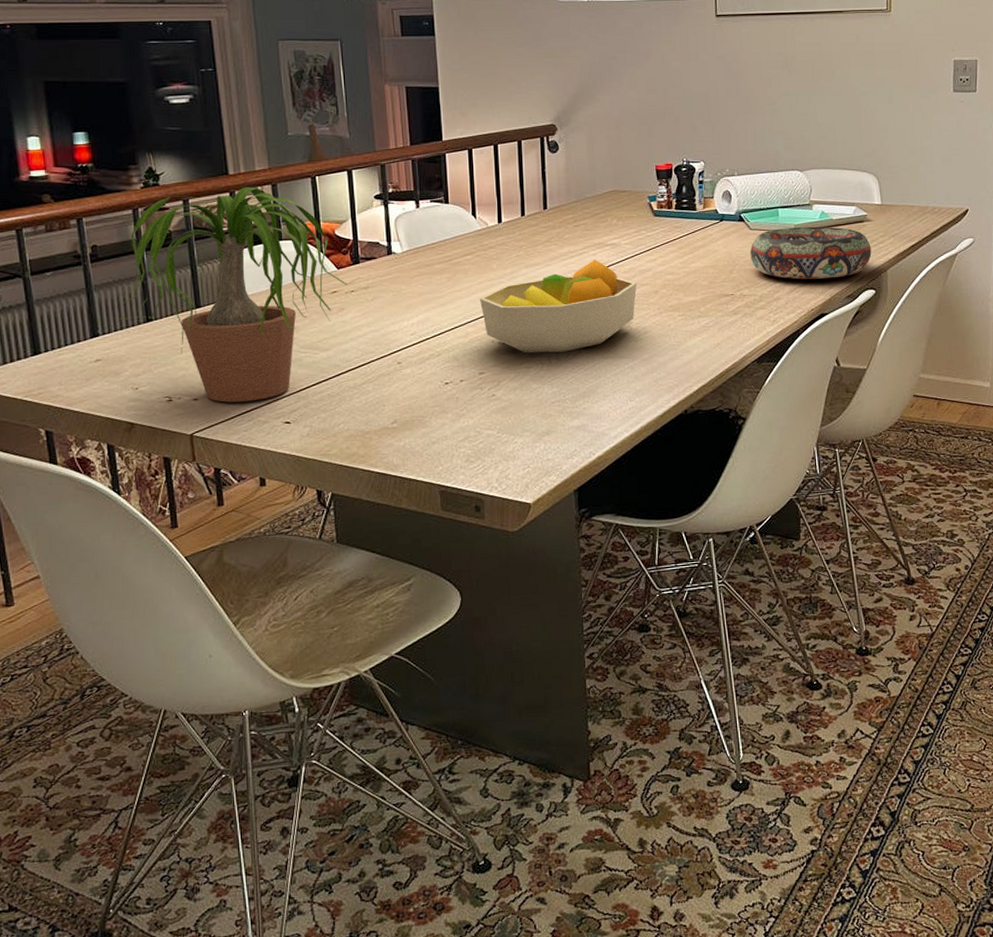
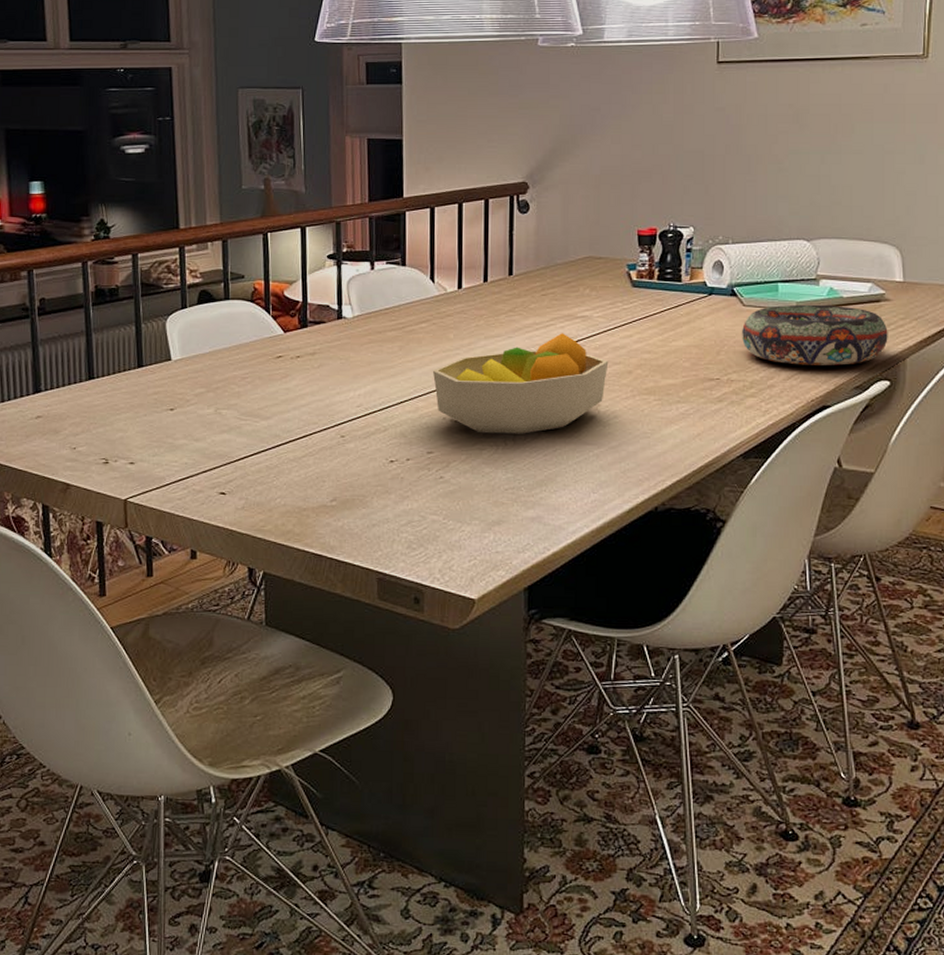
potted plant: present [95,187,360,402] -> none [40,242,307,469]

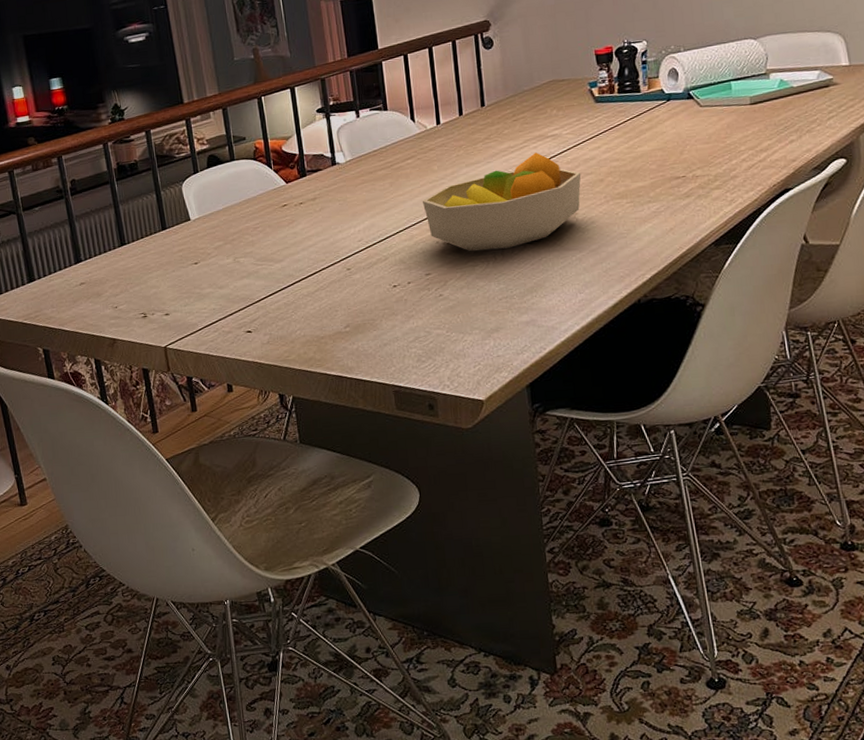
decorative bowl: present [741,304,888,366] -> none [701,95,840,155]

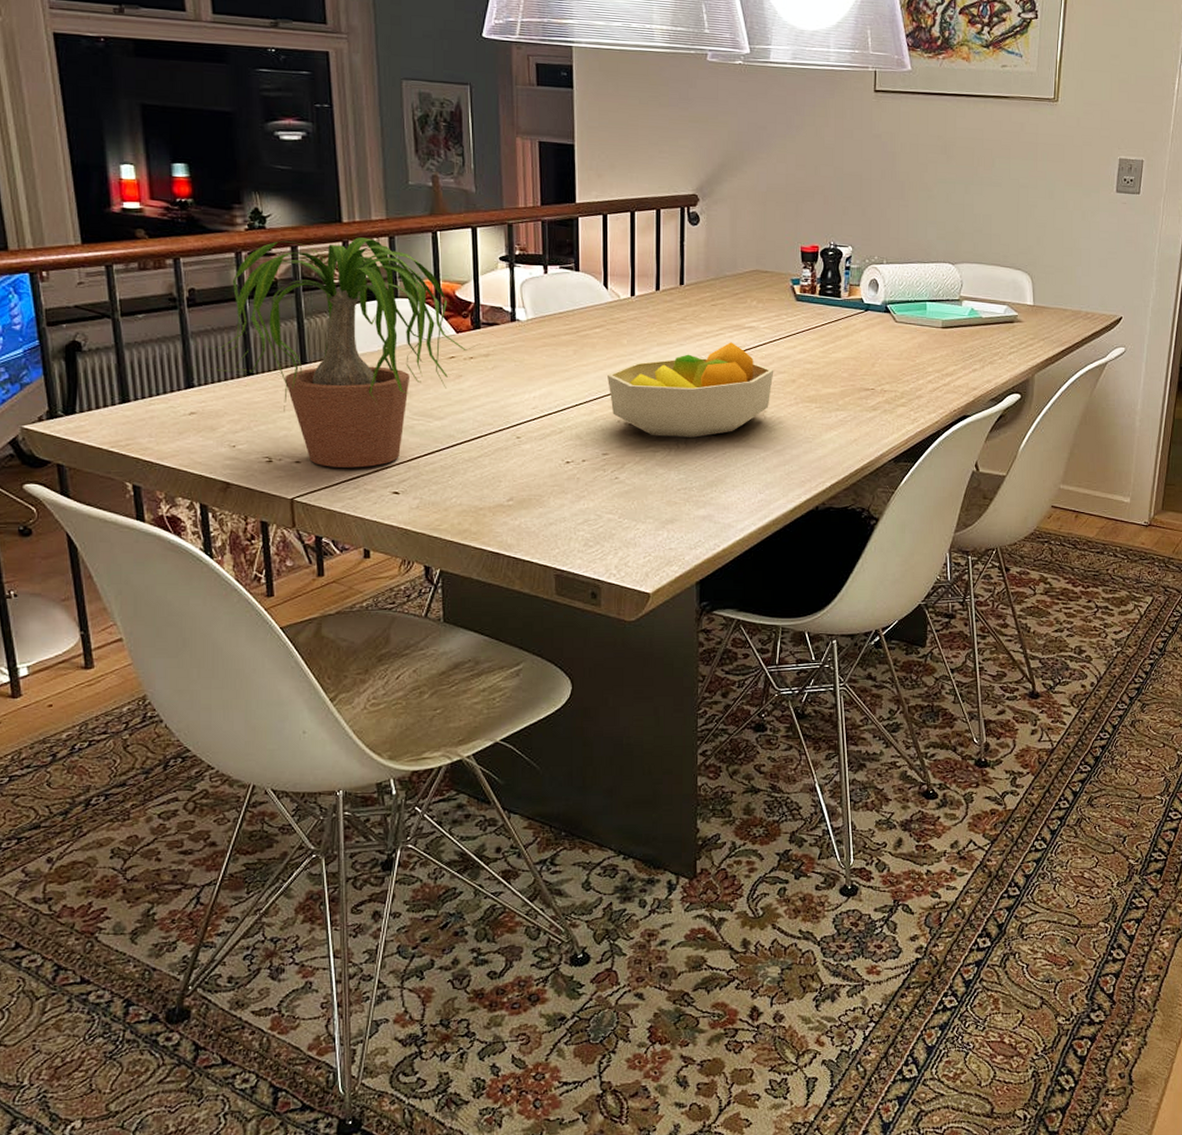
potted plant: none [76,113,308,316] -> present [191,237,481,468]

